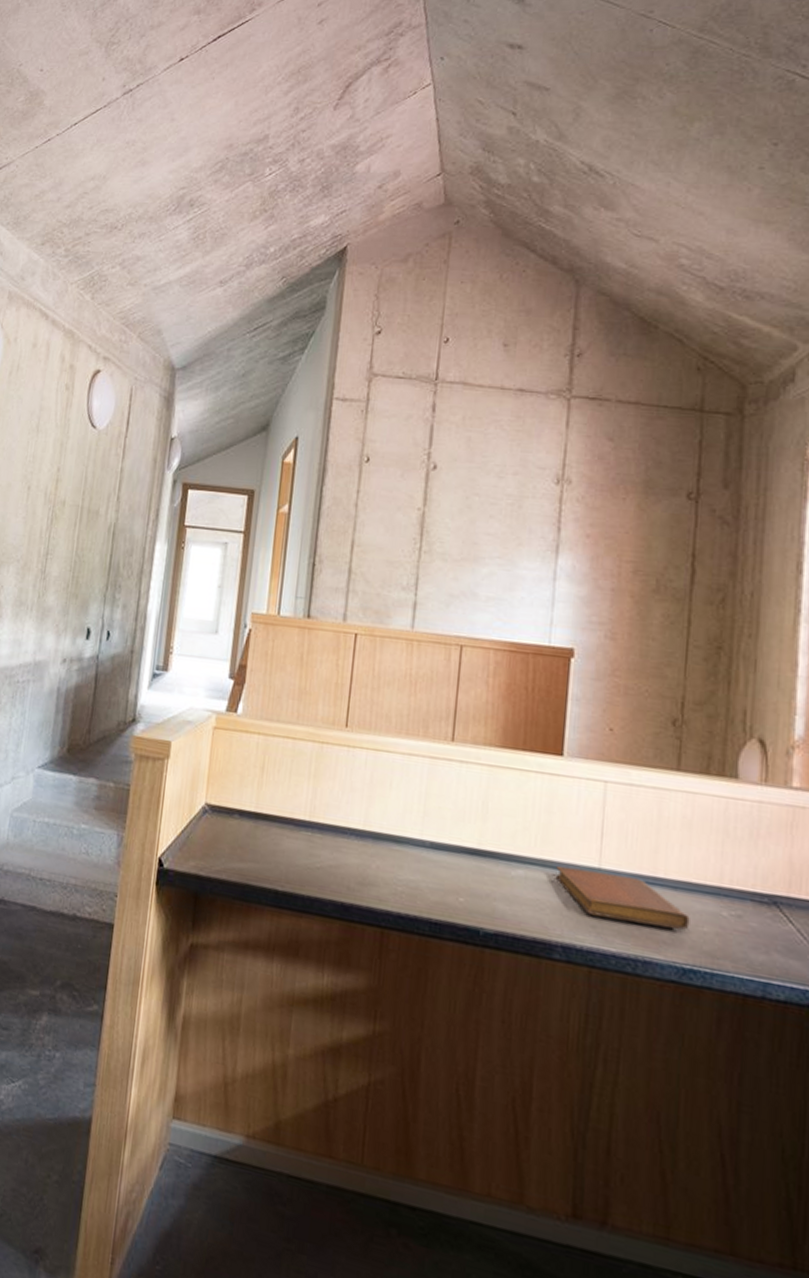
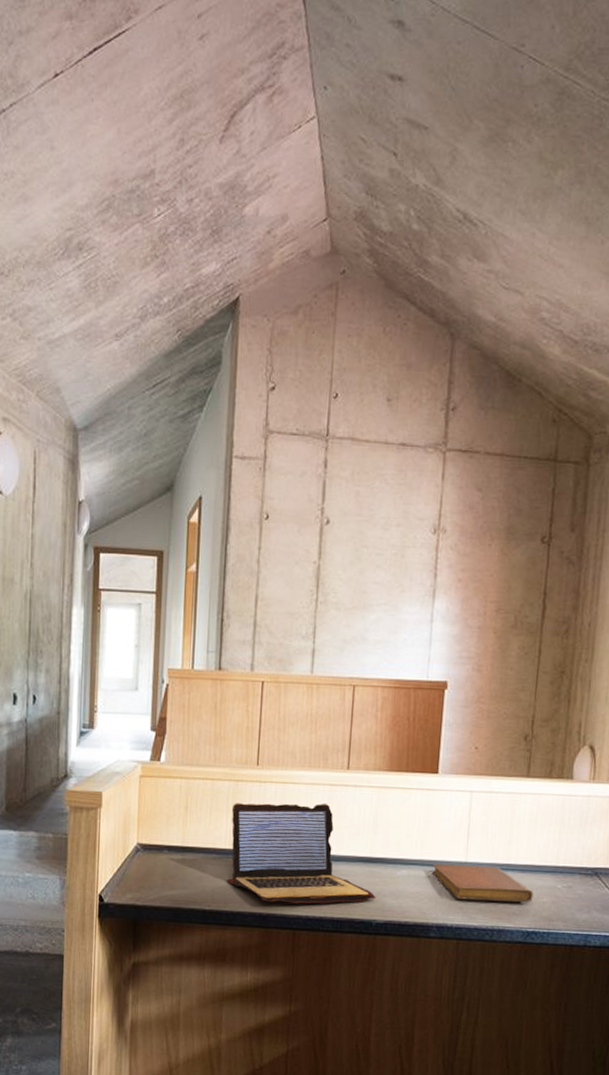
laptop: none [304,768,485,904] -> present [226,803,376,904]

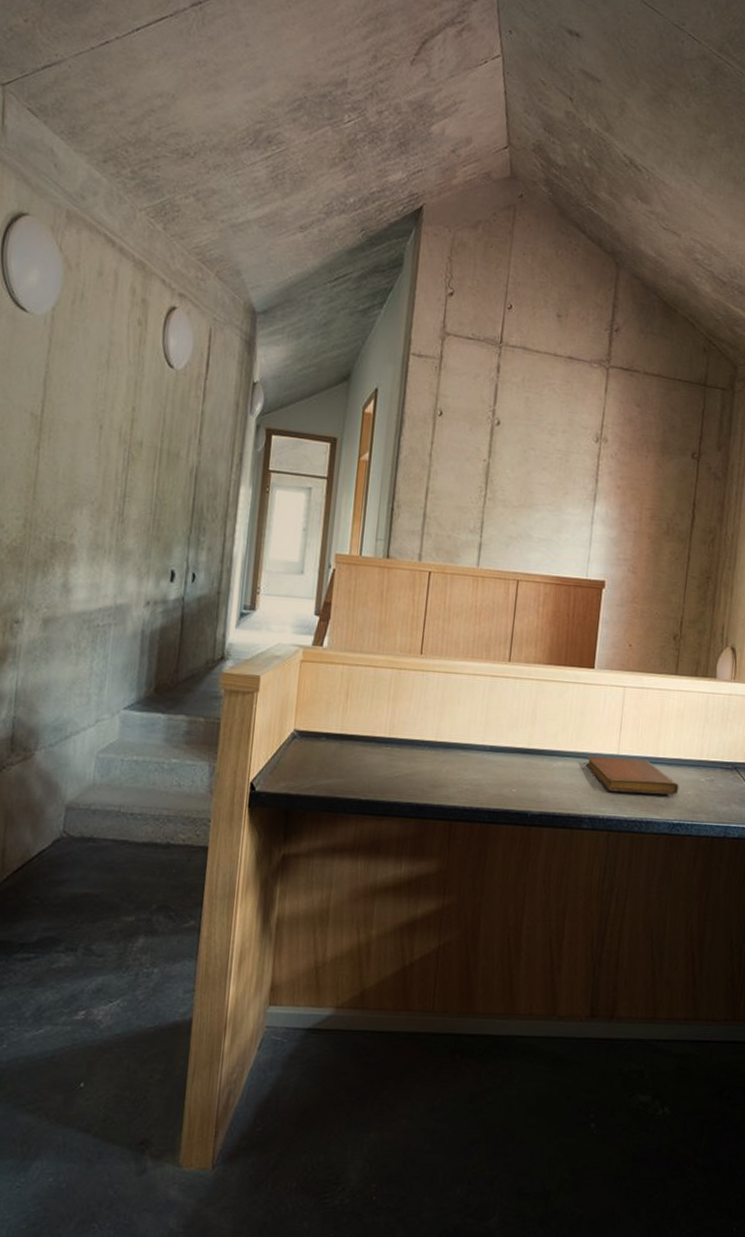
laptop: present [226,803,376,904] -> none [384,691,532,795]

